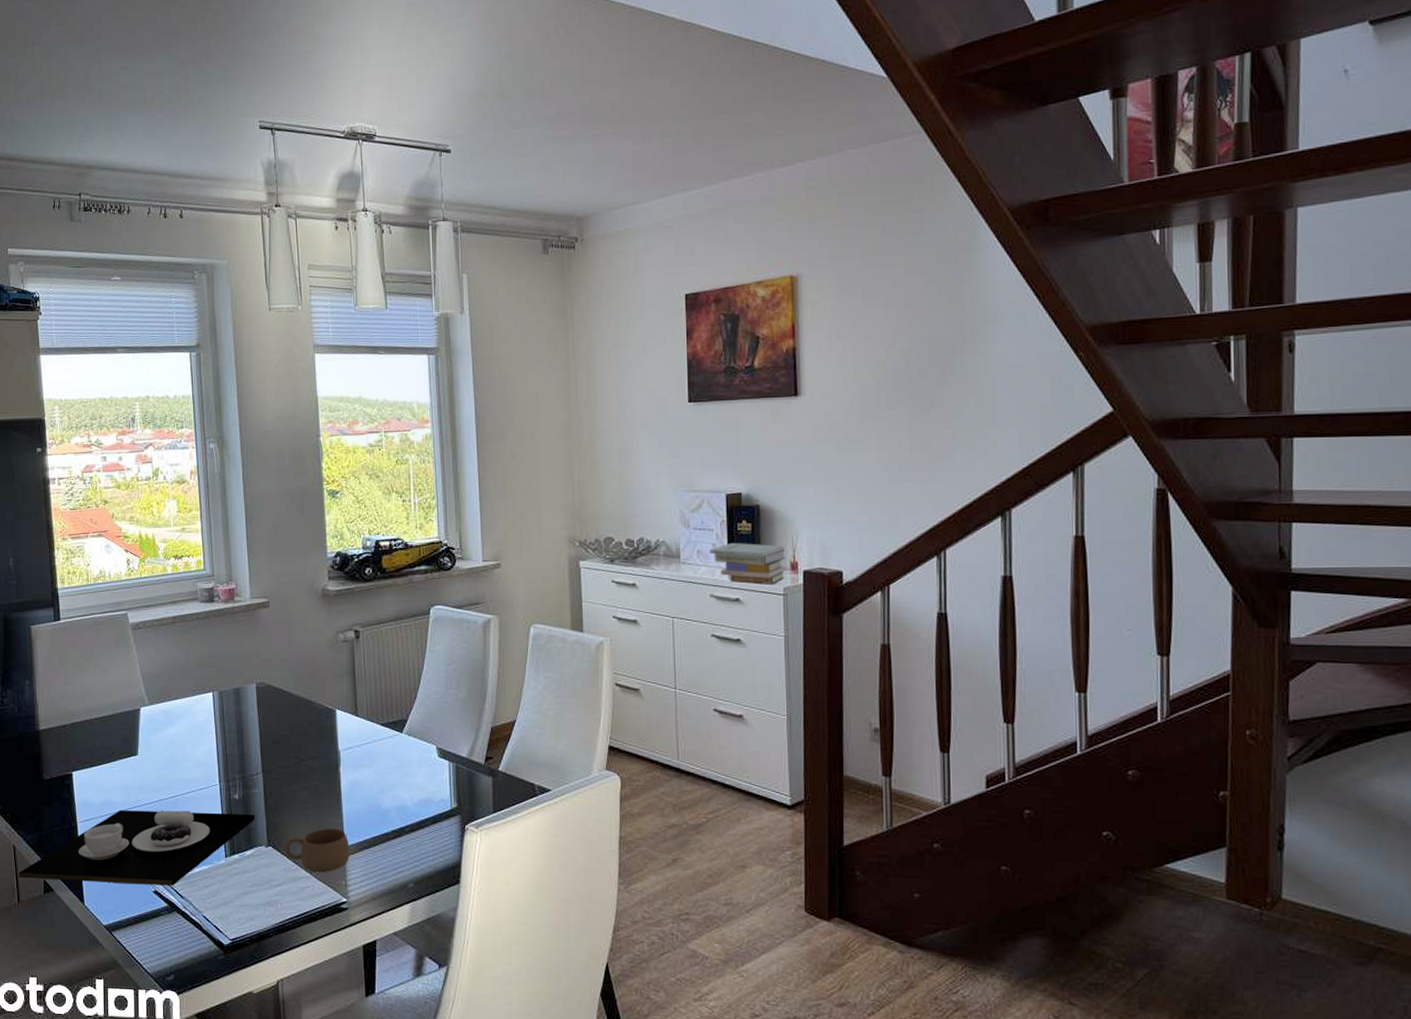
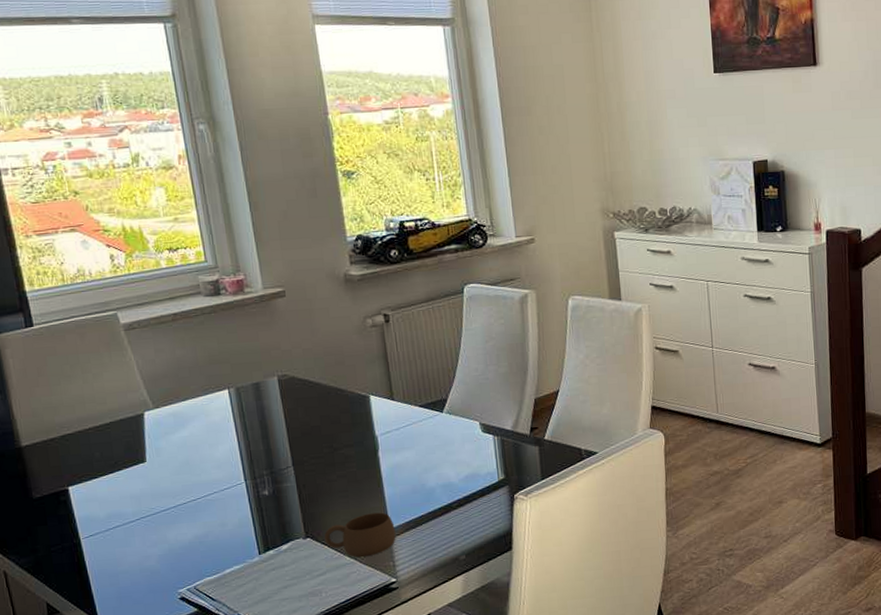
place setting: present [18,810,255,886] -> none [13,508,289,605]
books: present [710,543,786,585] -> none [739,207,810,245]

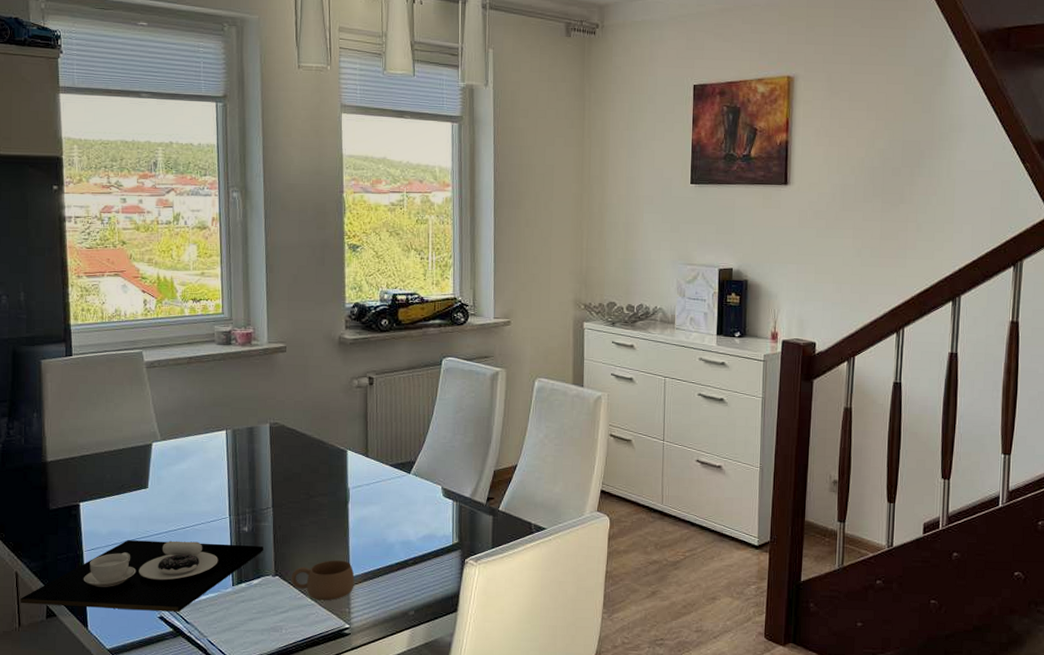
place setting: none [13,508,289,605] -> present [20,540,263,612]

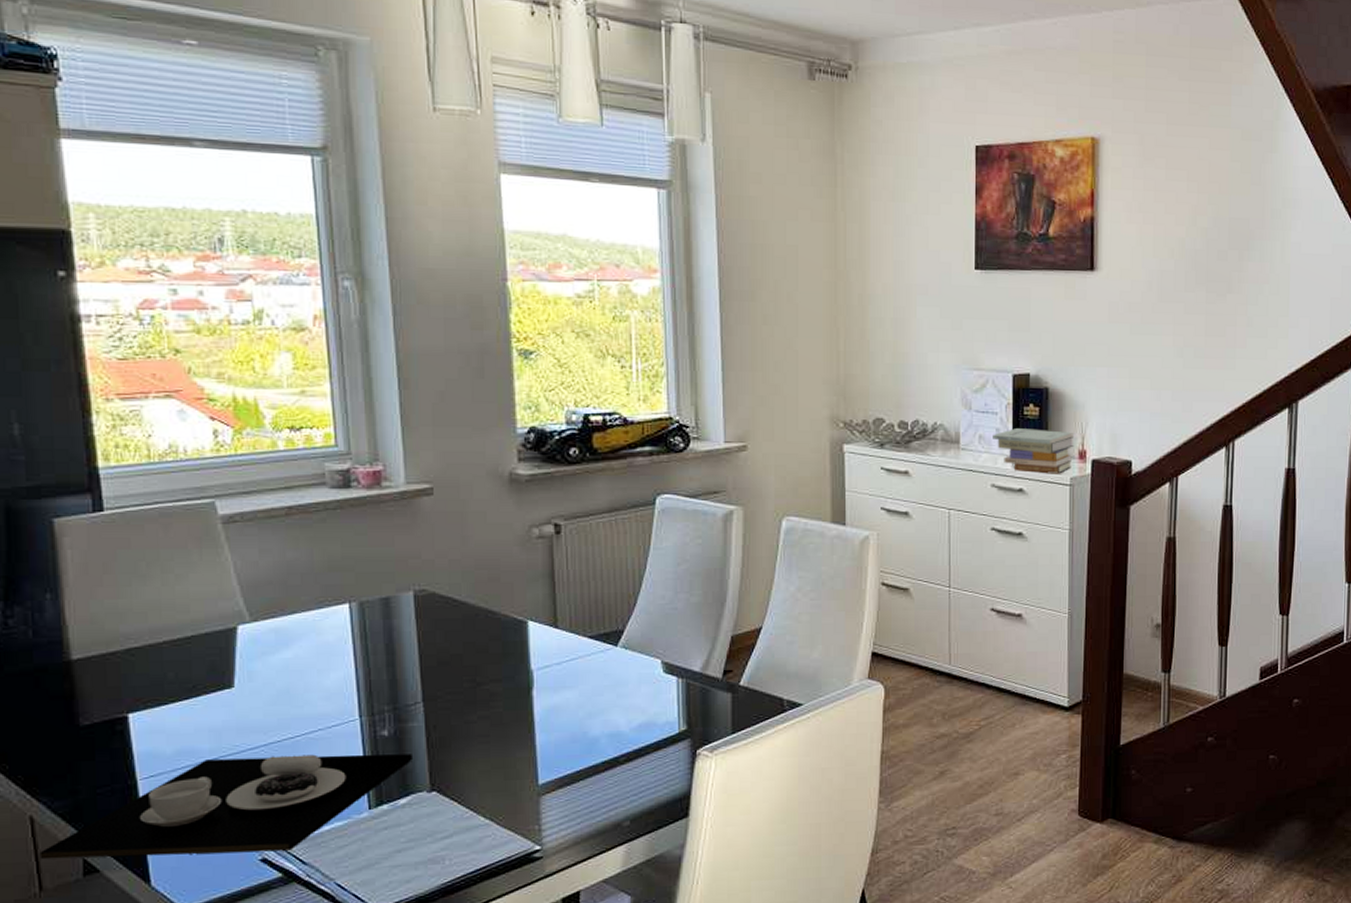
cup: present [291,560,355,601] -> none [454,764,545,818]
books: none [701,313,768,352] -> present [993,428,1075,474]

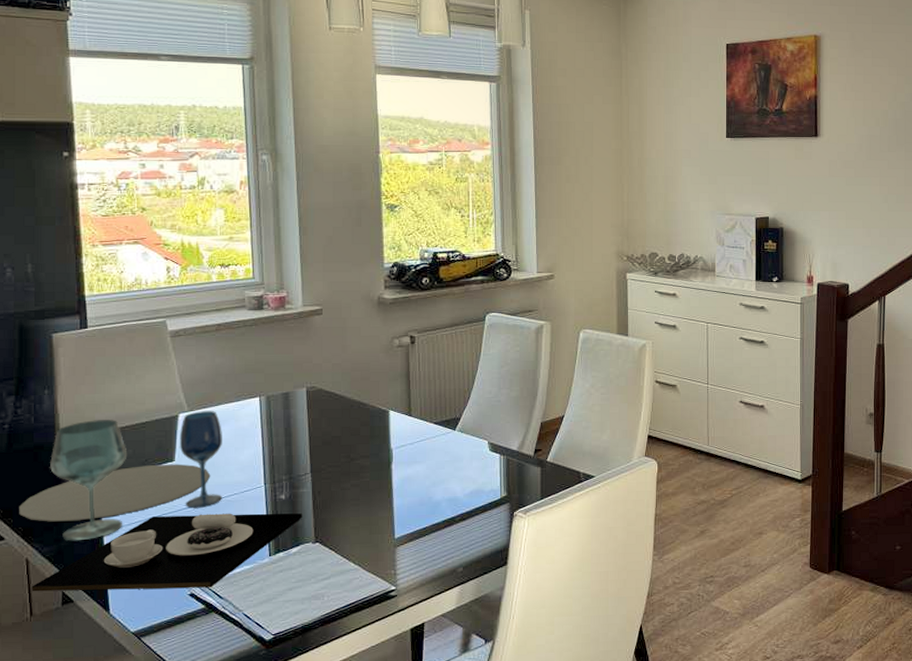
placemat: none [17,691,285,769] -> present [19,464,211,522]
wine glass: none [58,633,168,793] -> present [50,420,128,541]
wineglass: none [239,621,301,747] -> present [179,411,222,507]
books: present [993,428,1075,474] -> none [740,259,804,295]

